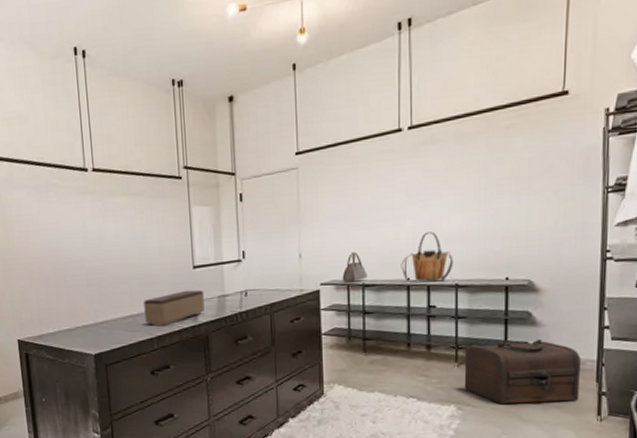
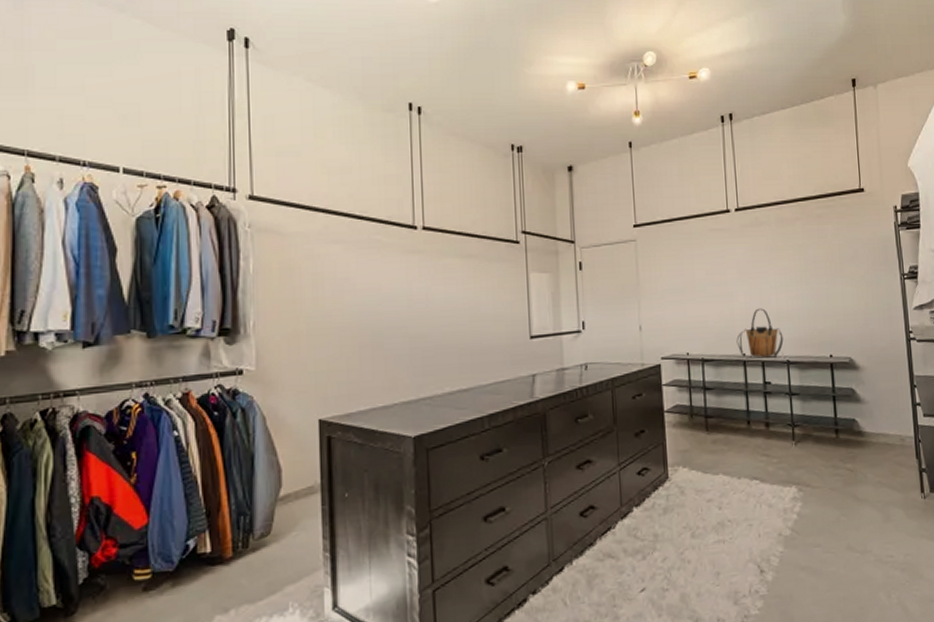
decorative box: present [144,290,205,326] -> none [474,362,542,403]
handbag: present [342,251,368,283] -> none [682,325,706,357]
wooden chest: present [464,338,582,405] -> none [800,415,904,485]

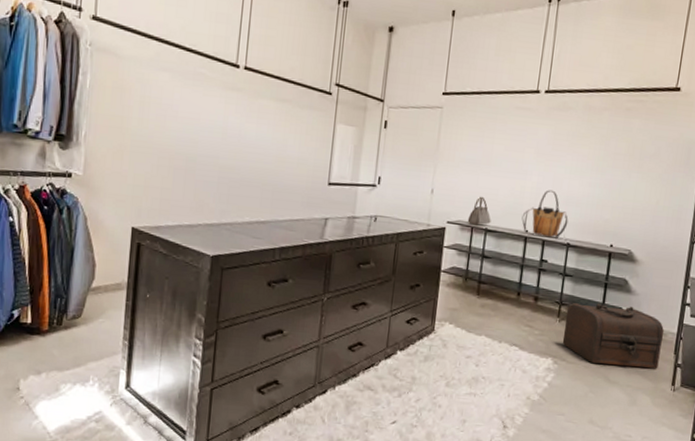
handbag: none [682,325,706,357] -> present [467,196,491,226]
wooden chest: none [800,415,904,485] -> present [562,303,664,369]

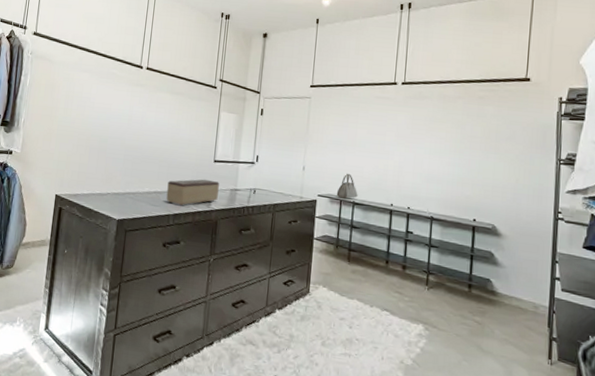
decorative box: none [271,205,335,238] -> present [166,179,219,206]
tote bag: present [521,190,569,239] -> none [386,168,431,212]
wooden chest: present [562,303,664,369] -> none [432,272,536,342]

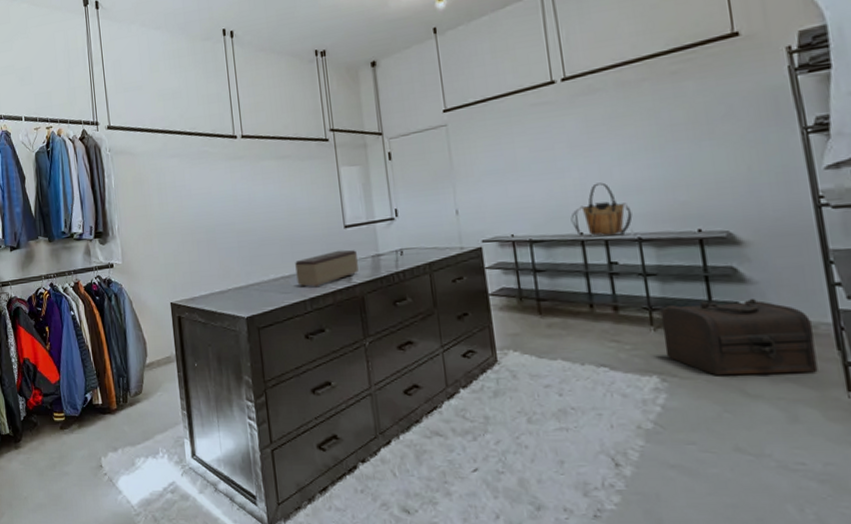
handbag: present [336,173,358,199] -> none [505,206,535,239]
tote bag: none [386,168,431,212] -> present [570,182,633,237]
wooden chest: none [432,272,536,342] -> present [660,298,818,376]

